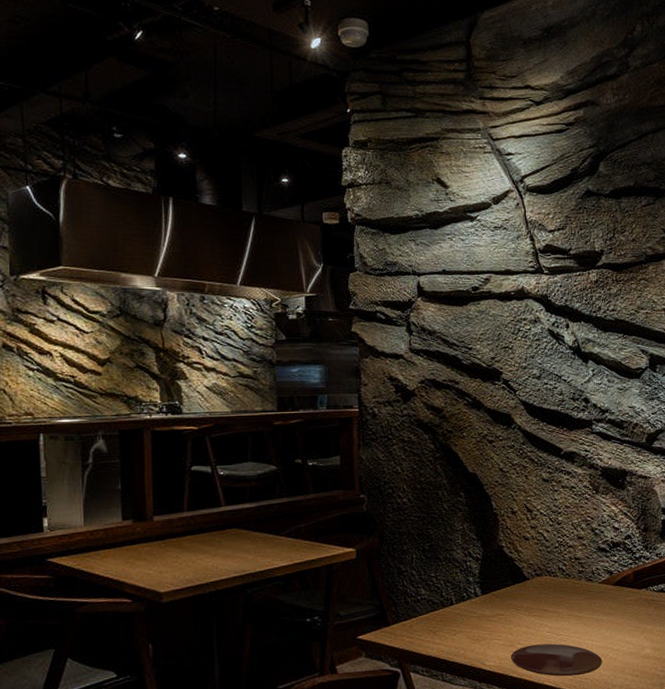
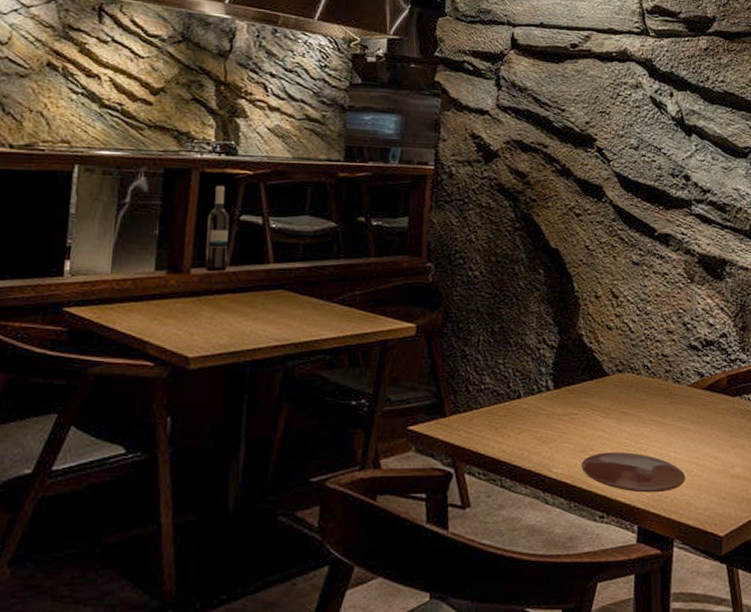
wine bottle: none [163,441,185,518] -> present [205,185,230,273]

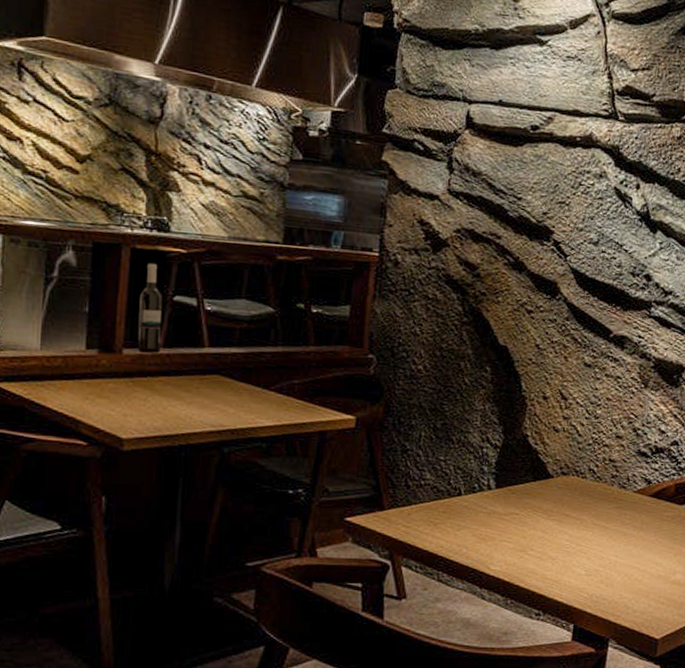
plate: present [581,452,686,493] -> none [520,553,625,595]

